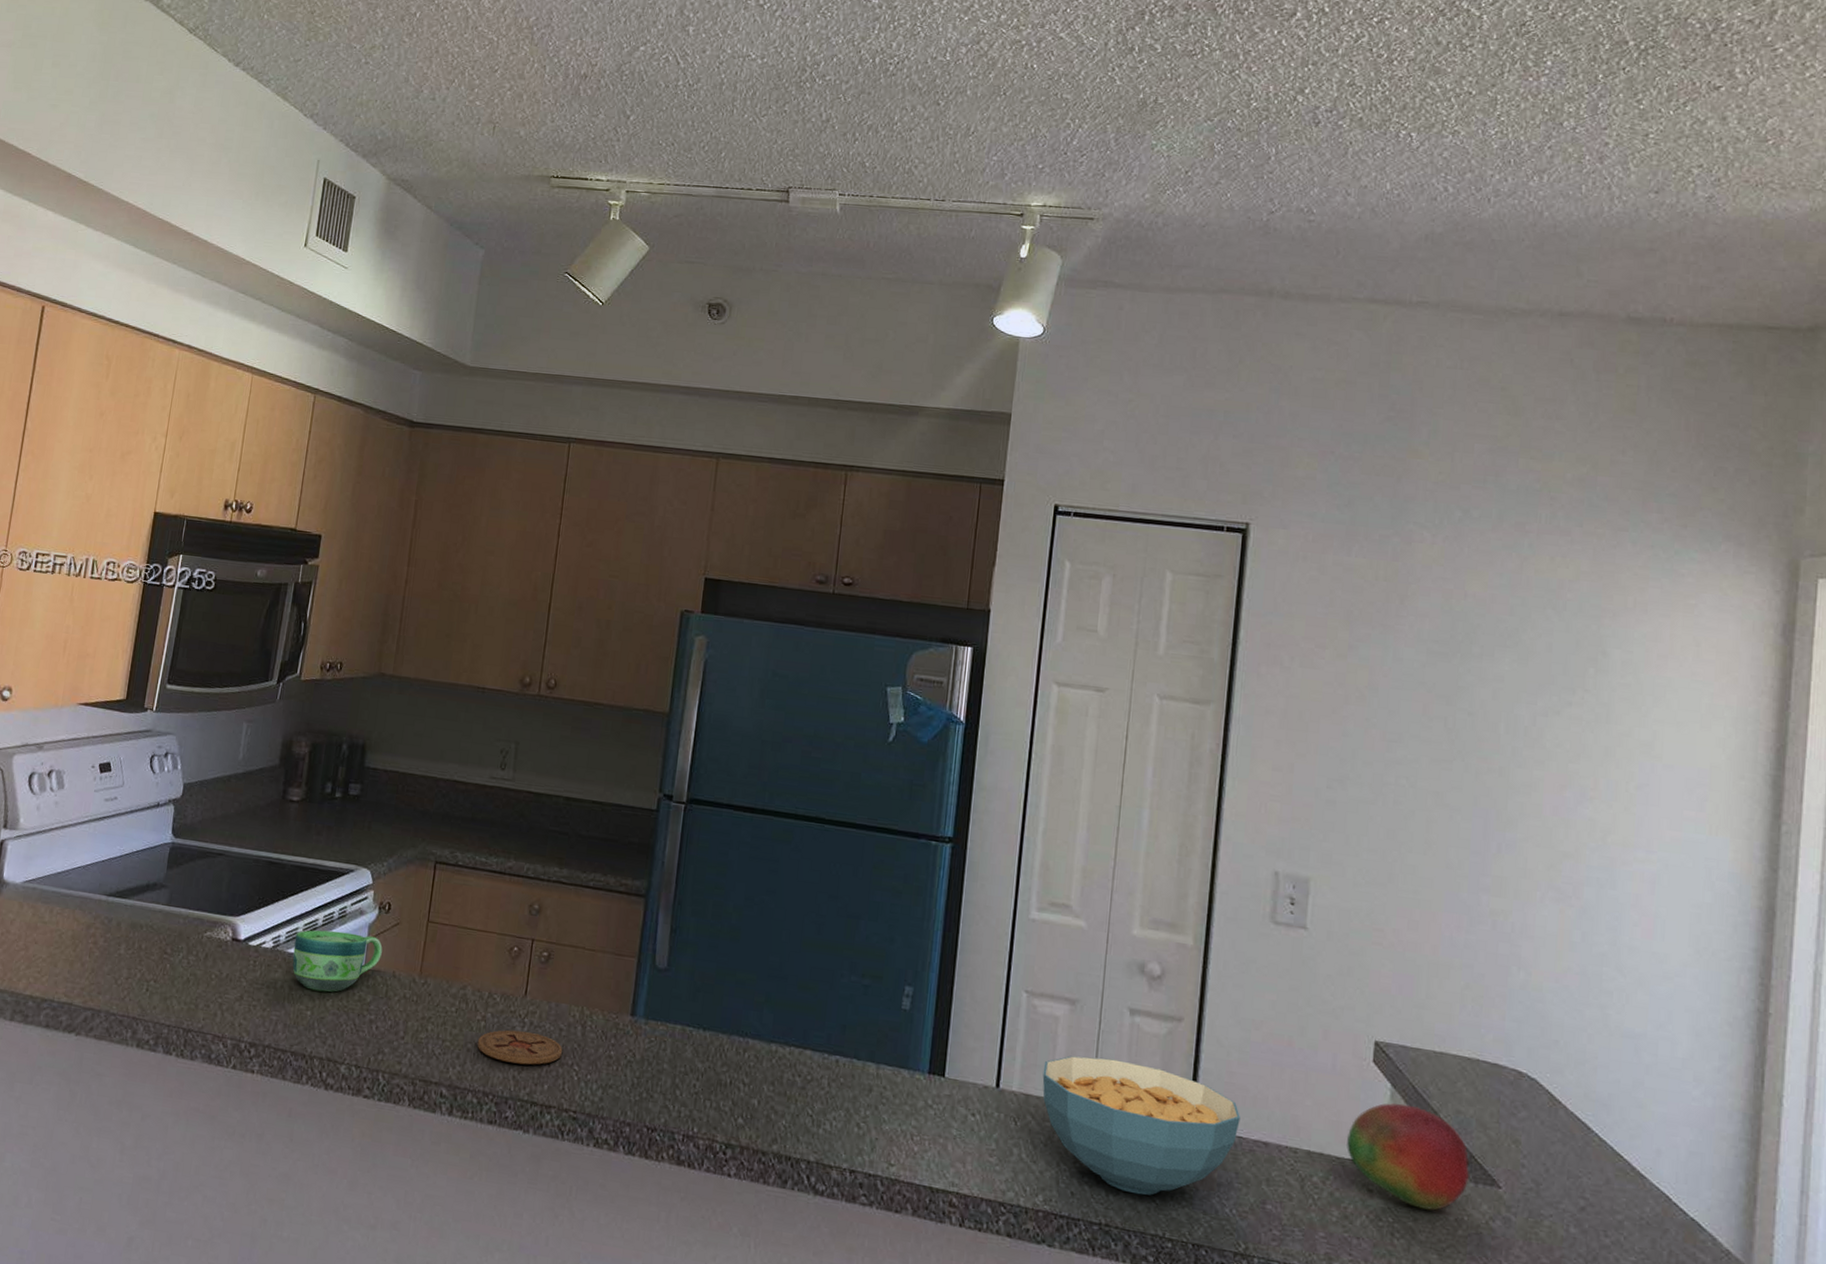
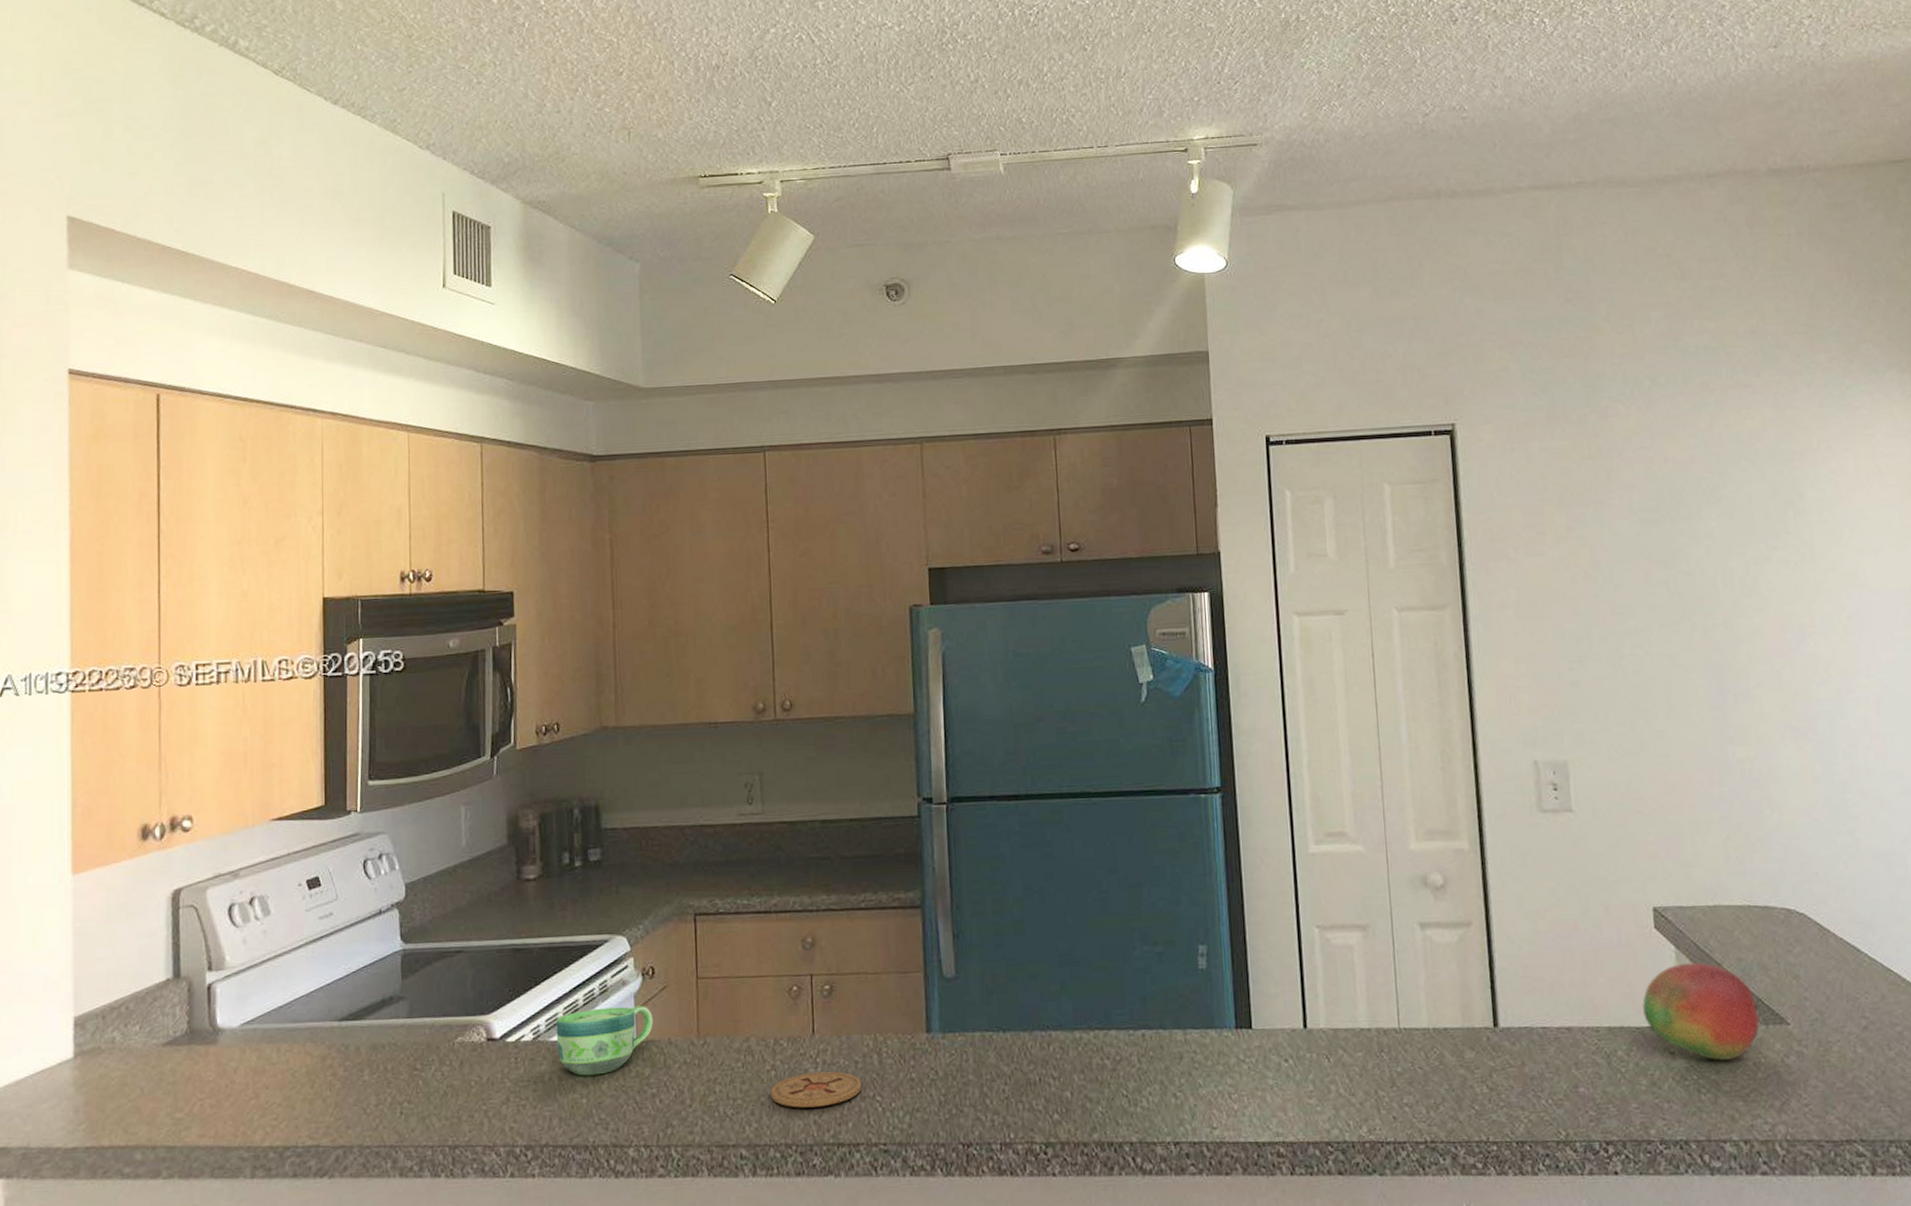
cereal bowl: present [1042,1055,1240,1196] -> none [1346,976,1541,1105]

